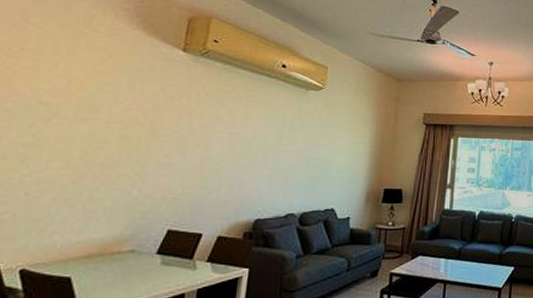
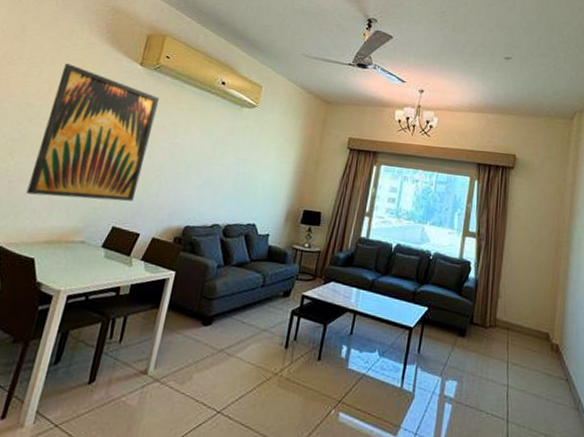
wall art: none [51,53,211,205] -> present [26,63,160,201]

